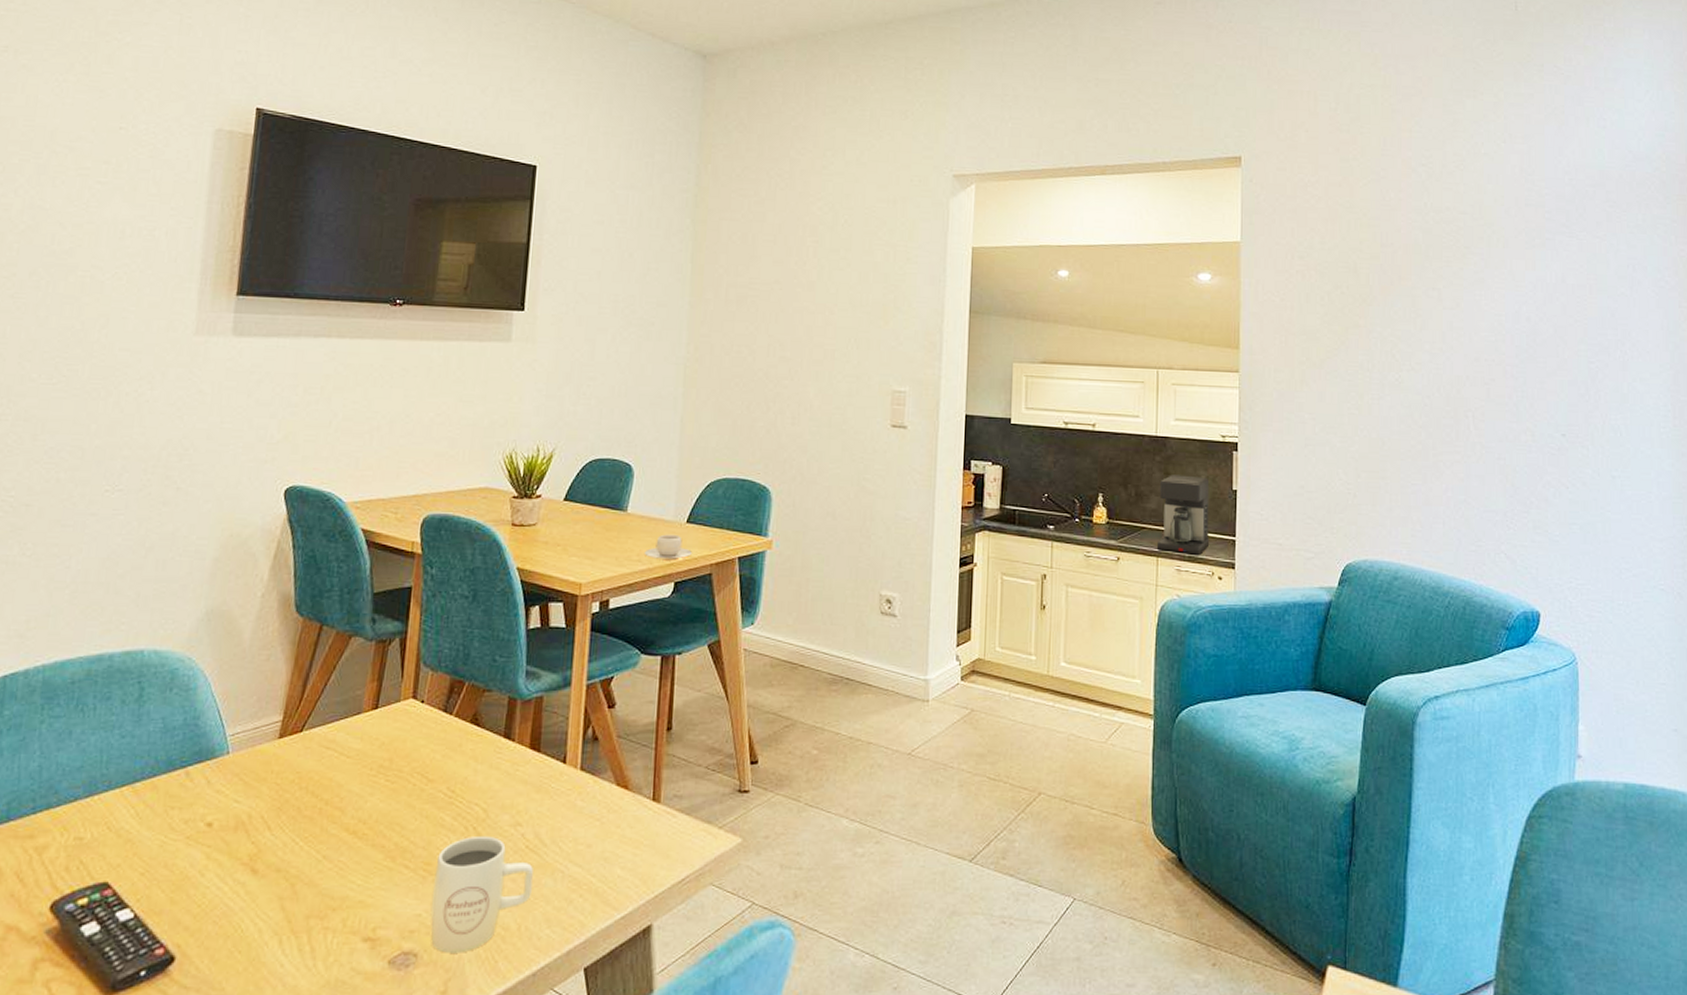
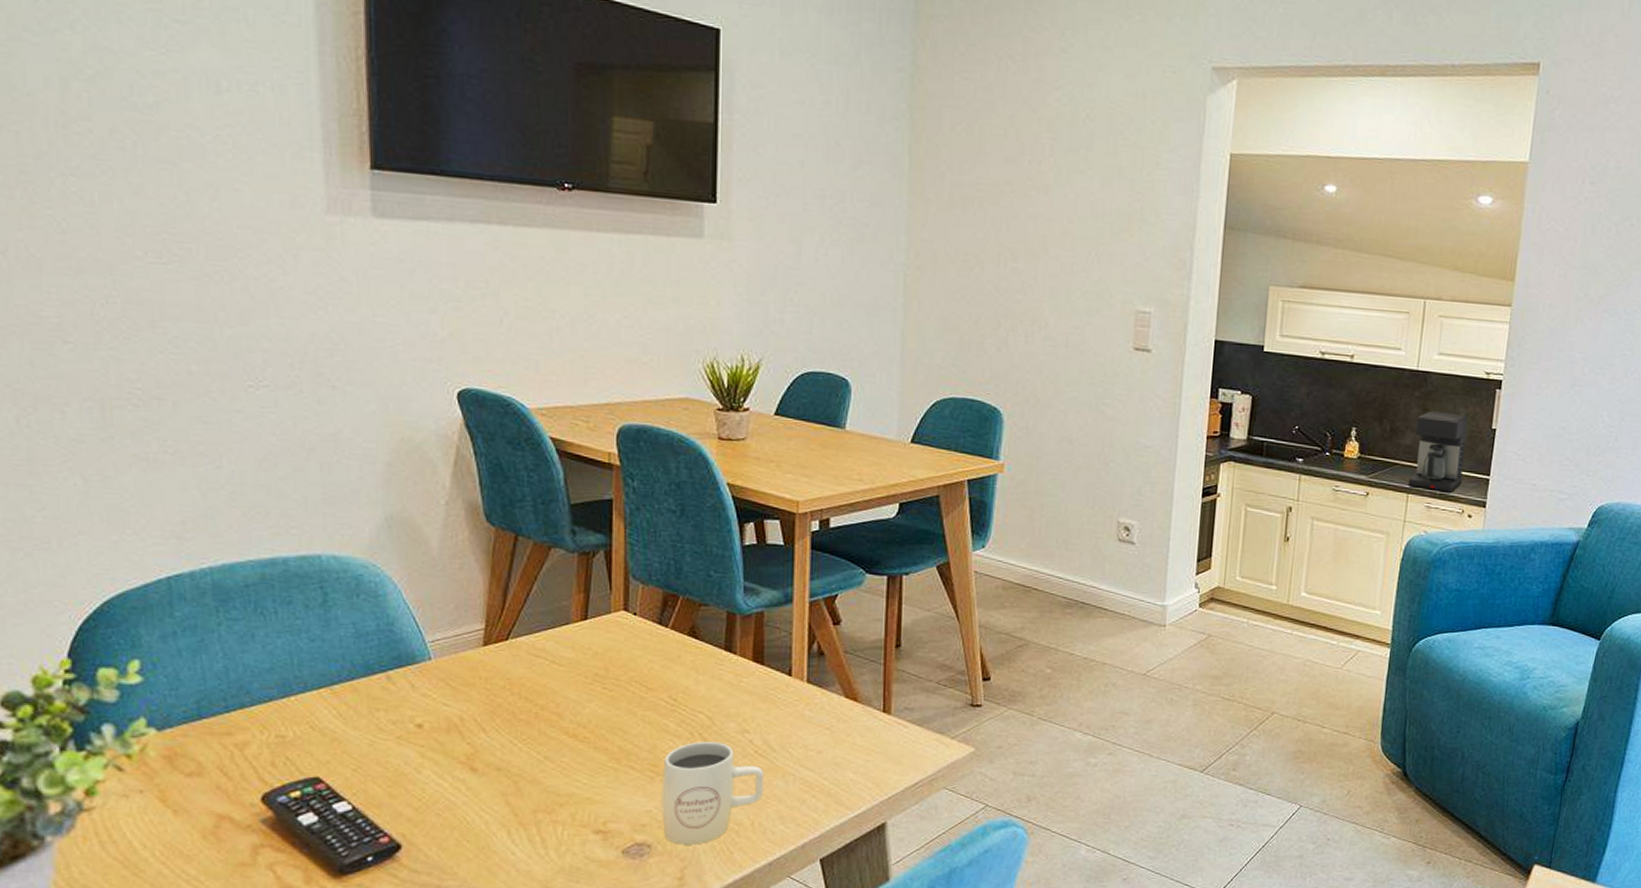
teacup: present [644,534,692,561] -> none [865,453,917,481]

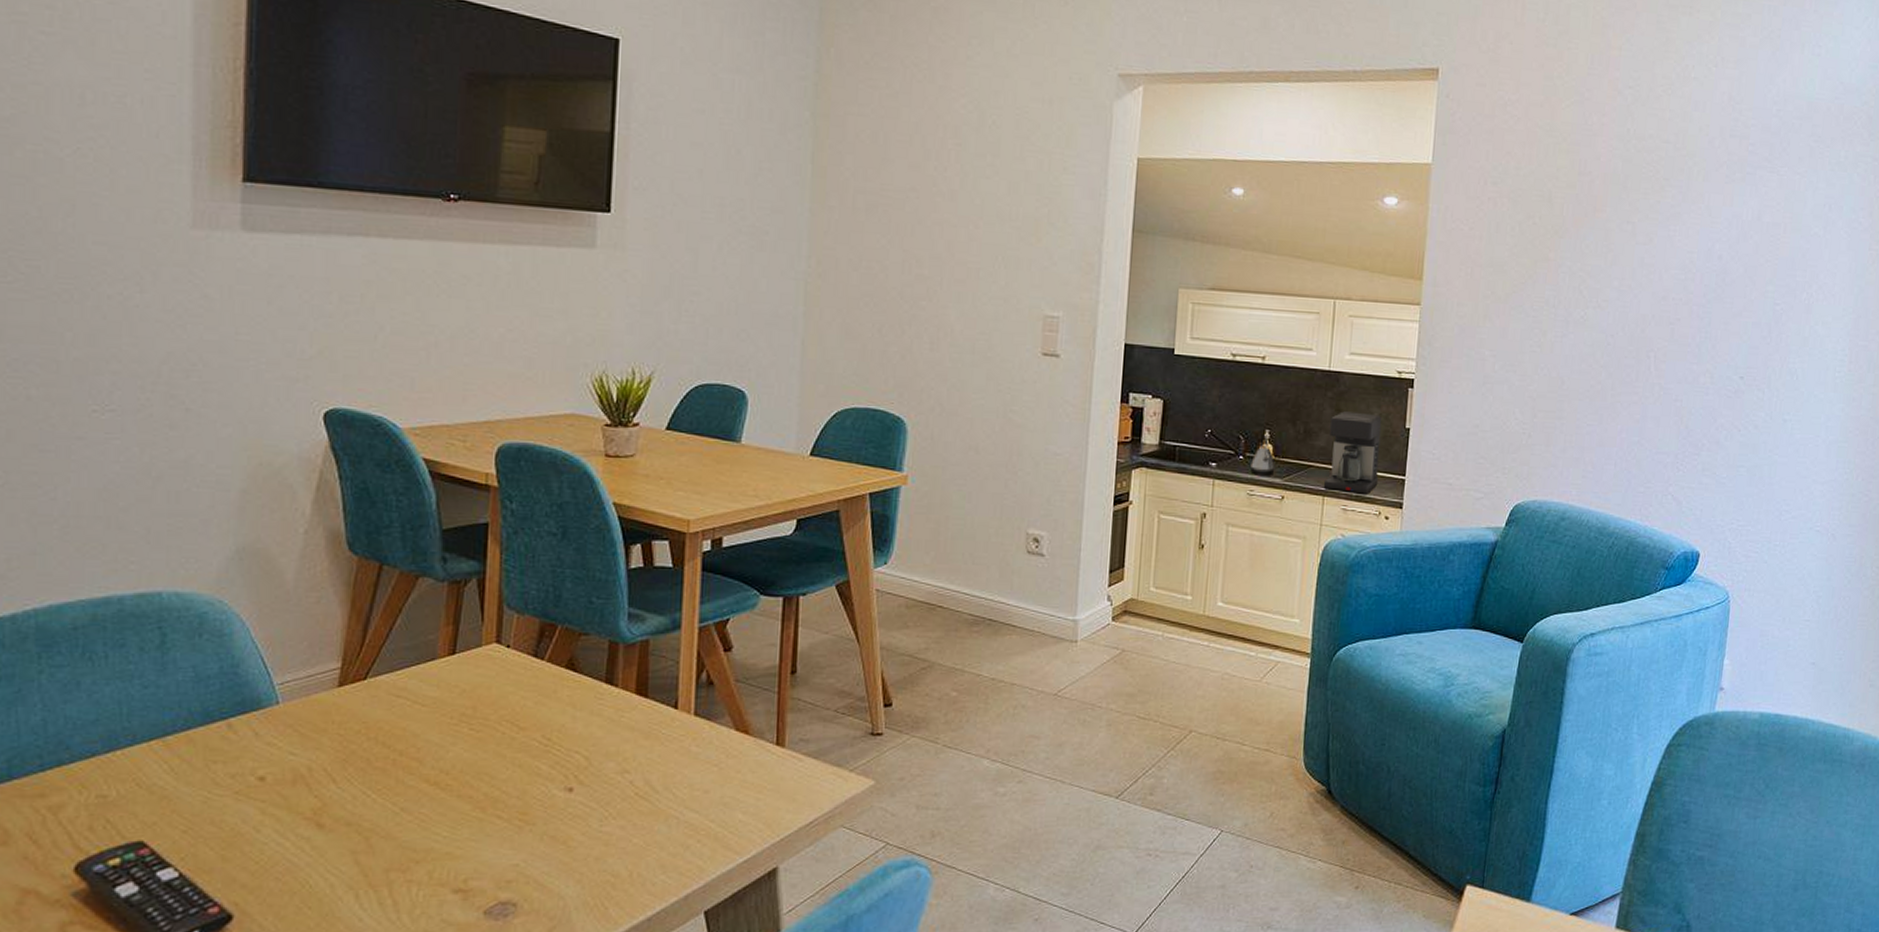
mug: present [661,741,765,845] -> none [529,783,646,902]
kettle: none [1335,432,1361,474] -> present [1249,434,1276,477]

